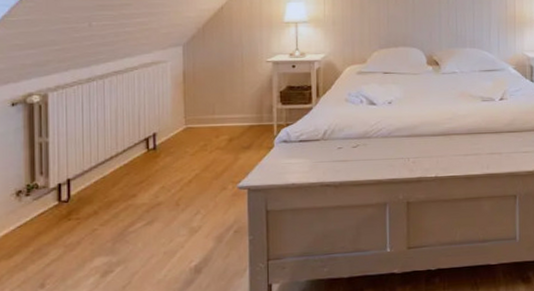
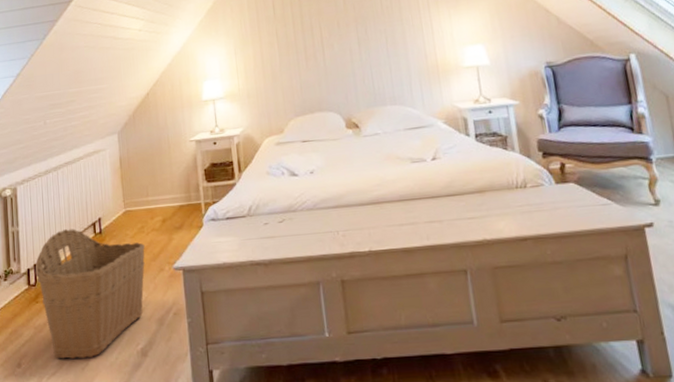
wicker basket: none [68,143,206,278] -> present [35,228,145,359]

